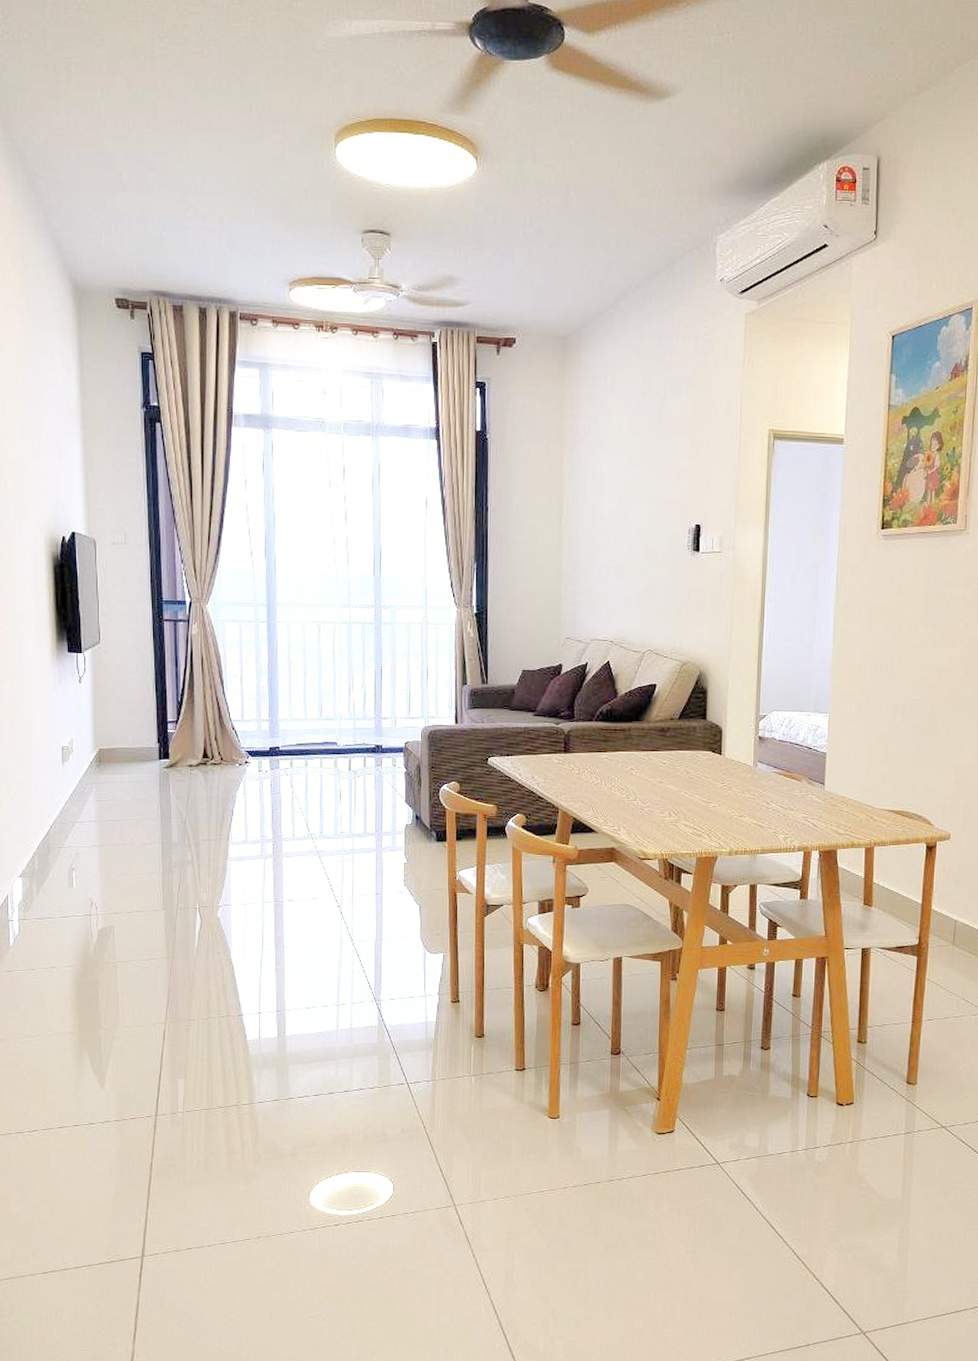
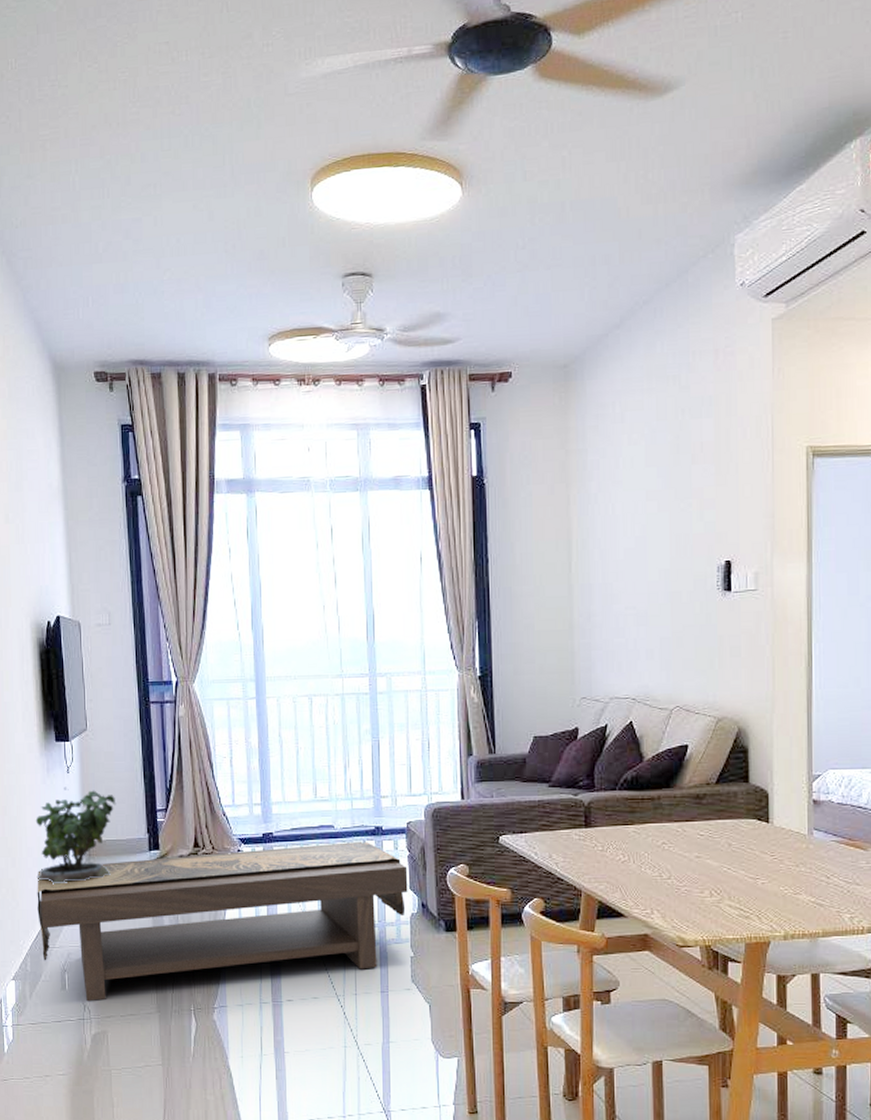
potted plant: none [46,696,128,788] -> present [35,786,117,884]
coffee table: none [46,757,404,899] -> present [37,841,408,1002]

